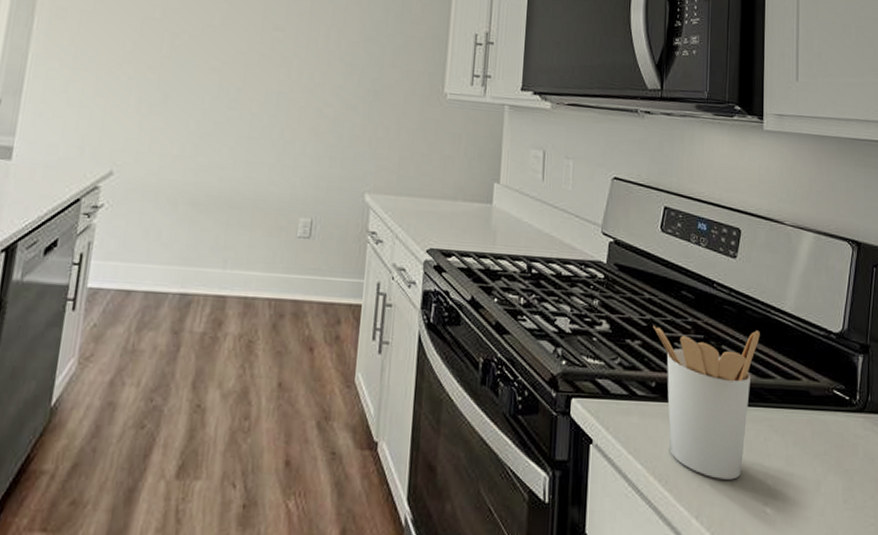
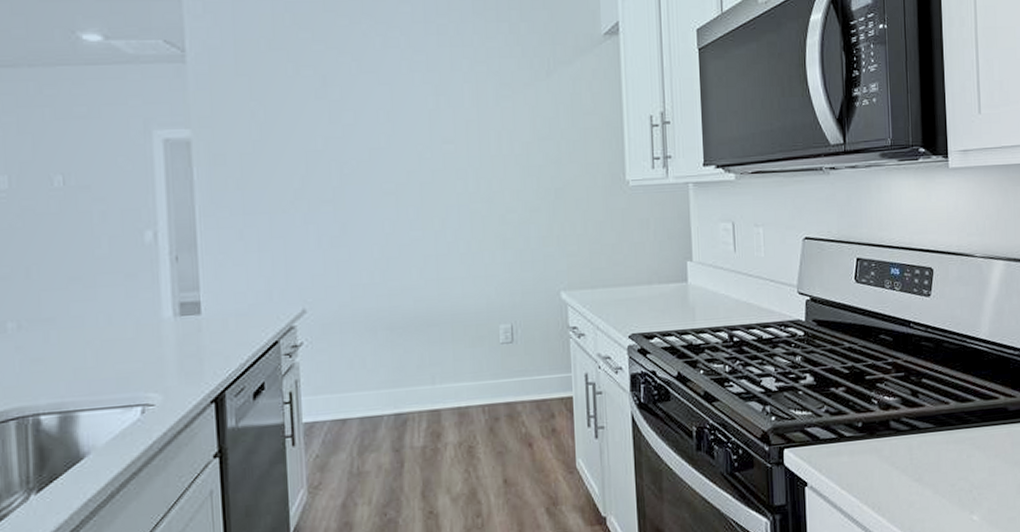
utensil holder: present [653,325,760,480] -> none [855,360,958,498]

